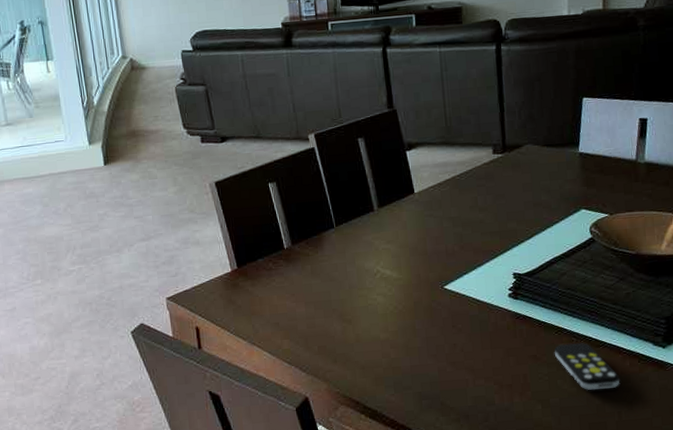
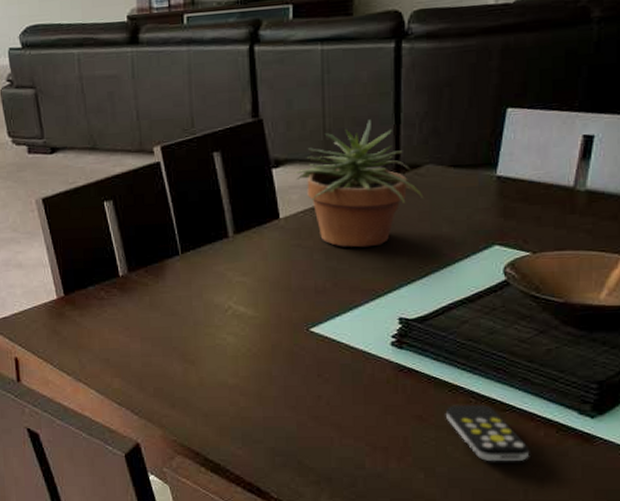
potted plant: none [425,108,526,216] -> present [295,119,424,248]

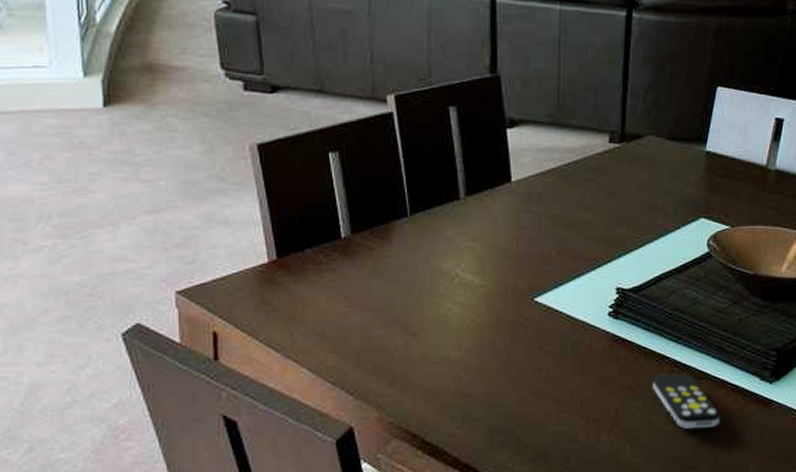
potted plant: present [295,119,424,248] -> none [529,86,644,216]

